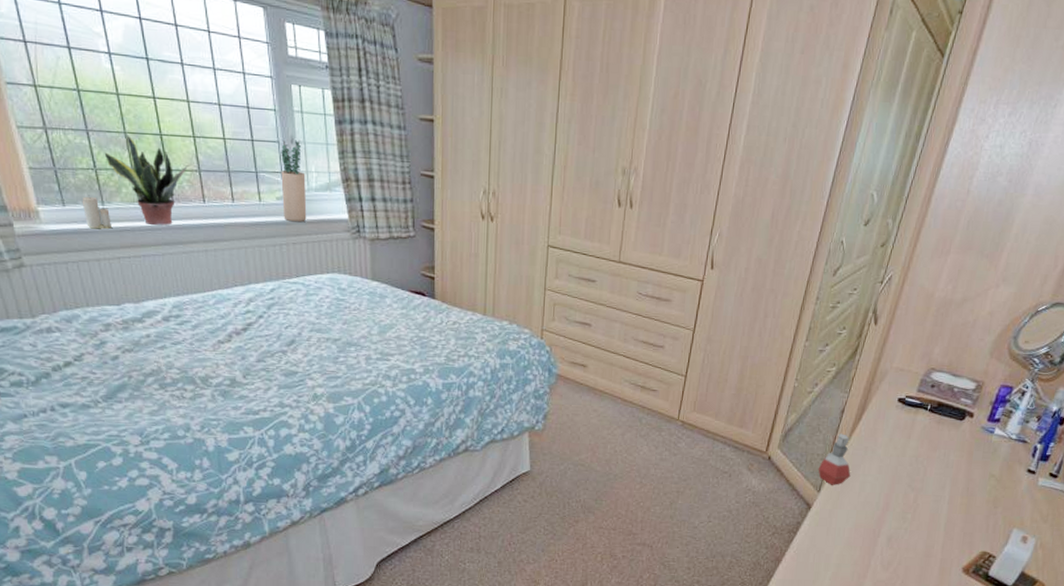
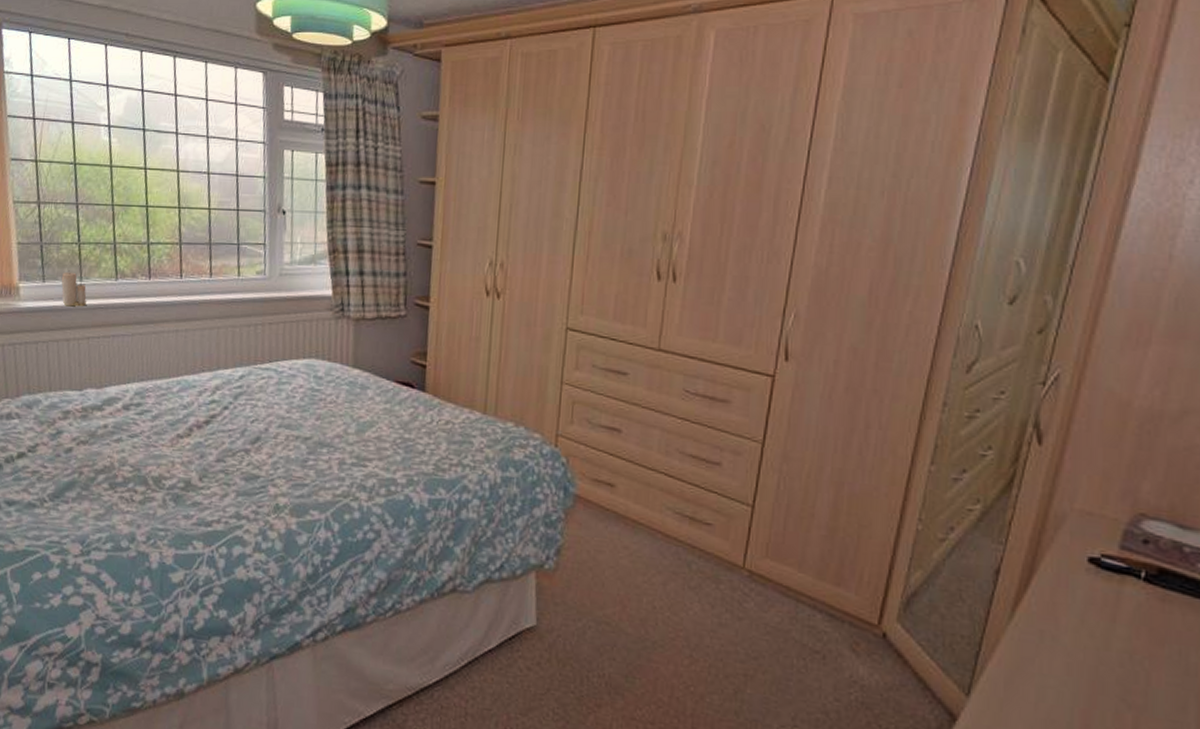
potted plant: present [104,135,189,226] -> none [90,207,171,304]
vase: present [281,140,307,222] -> none [262,208,290,300]
perfume bottle: present [818,433,851,485] -> none [963,606,1019,687]

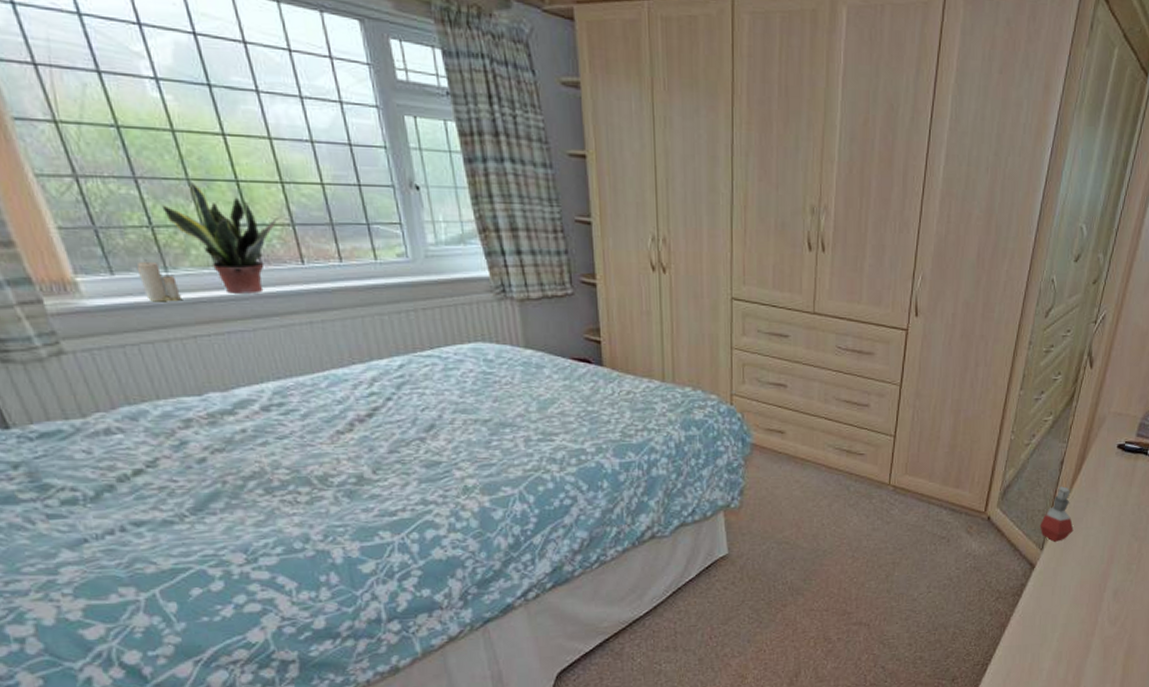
potted plant: none [90,207,171,304] -> present [161,182,279,295]
perfume bottle: none [963,606,1019,687] -> present [1039,486,1074,542]

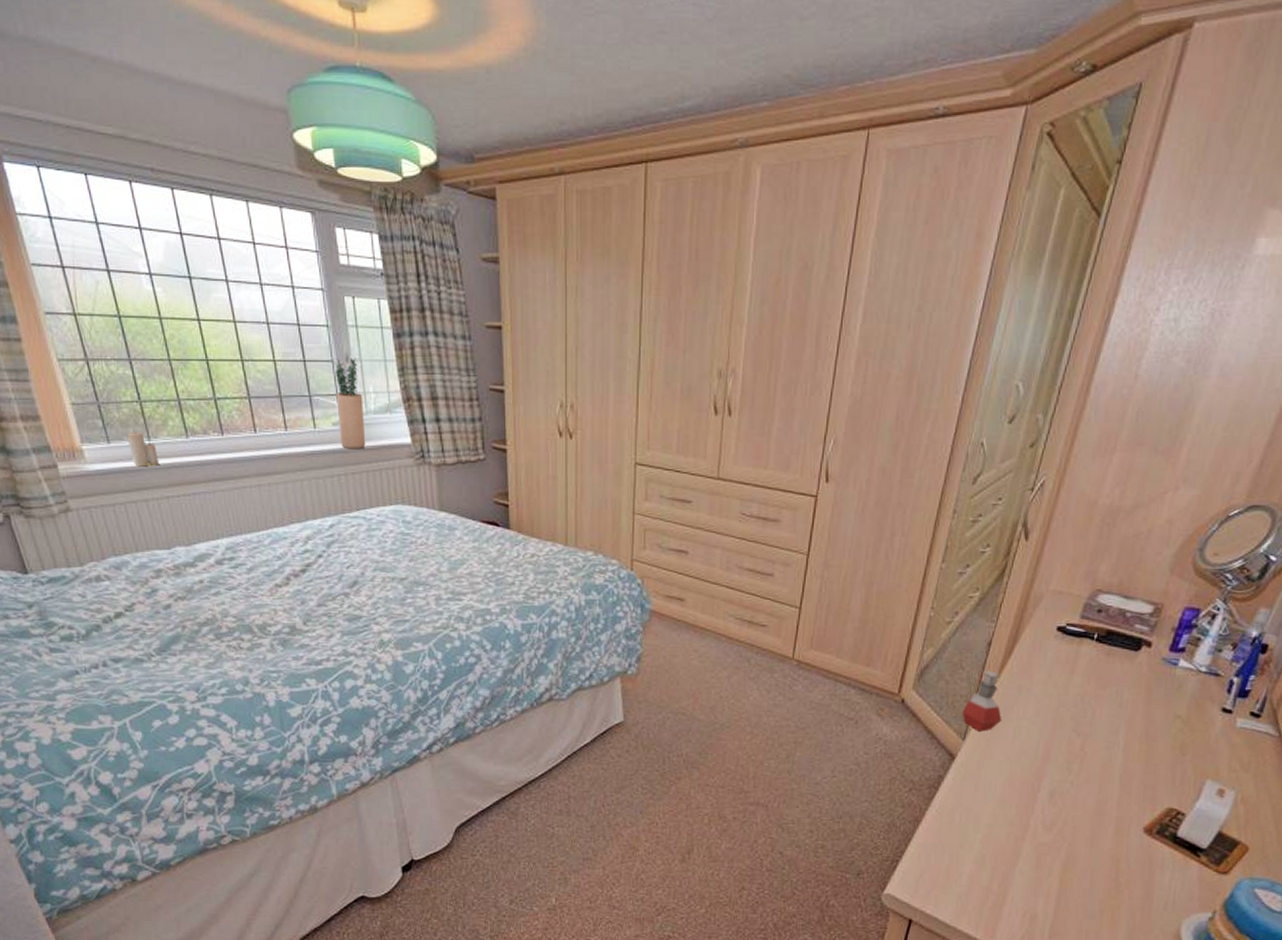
potted plant: present [161,182,279,295] -> none [148,362,238,461]
vase: none [397,183,438,283] -> present [335,358,366,450]

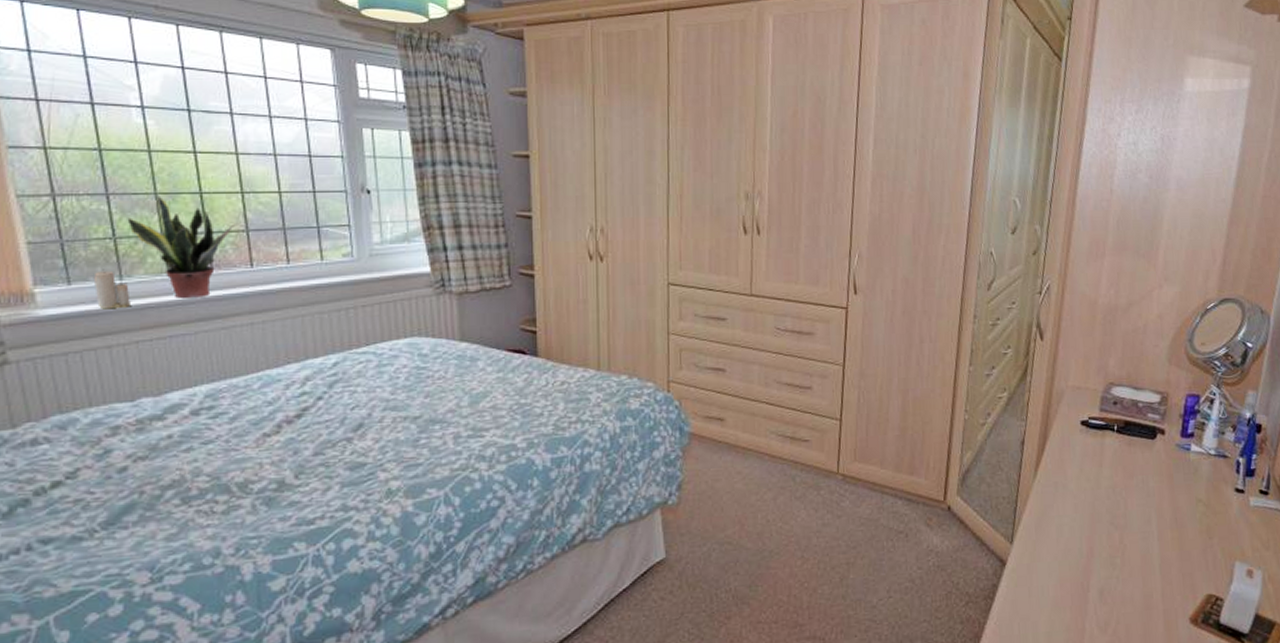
potted plant: none [148,362,238,461] -> present [127,196,235,299]
vase: present [335,358,366,450] -> none [348,188,380,281]
perfume bottle: present [961,670,1002,732] -> none [1006,469,1045,533]

